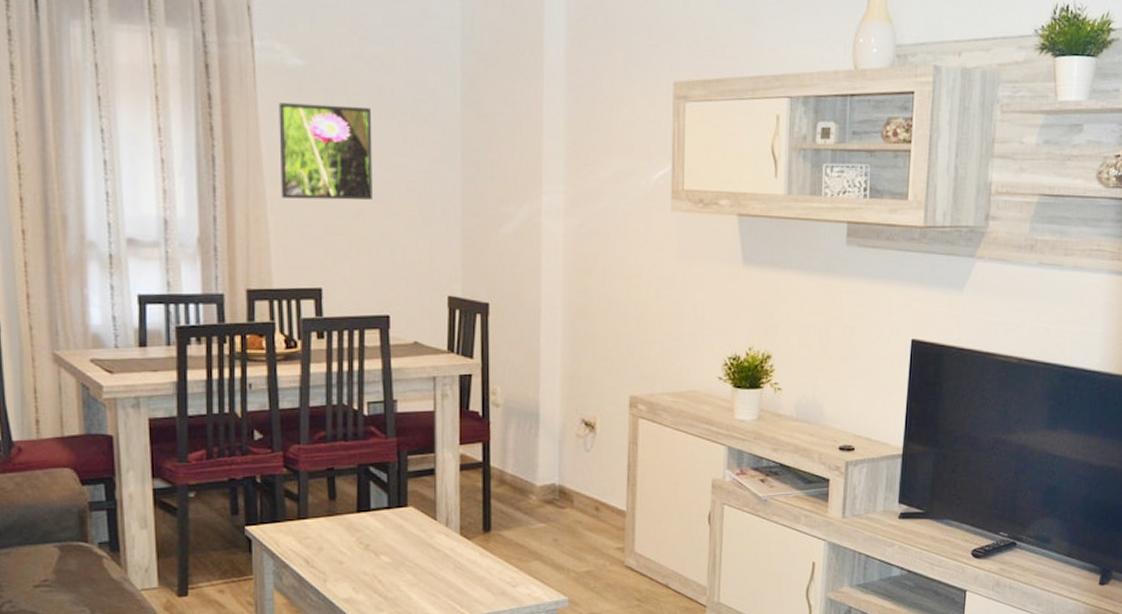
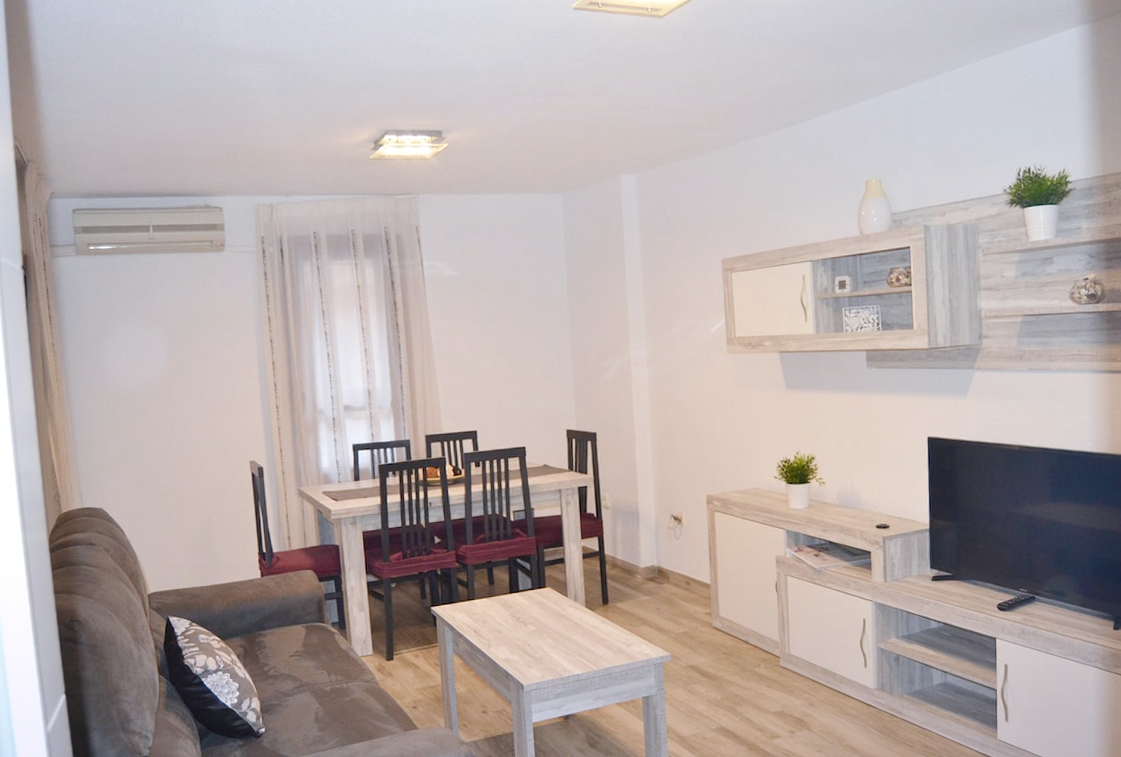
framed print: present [279,102,372,200] -> none [441,300,509,369]

